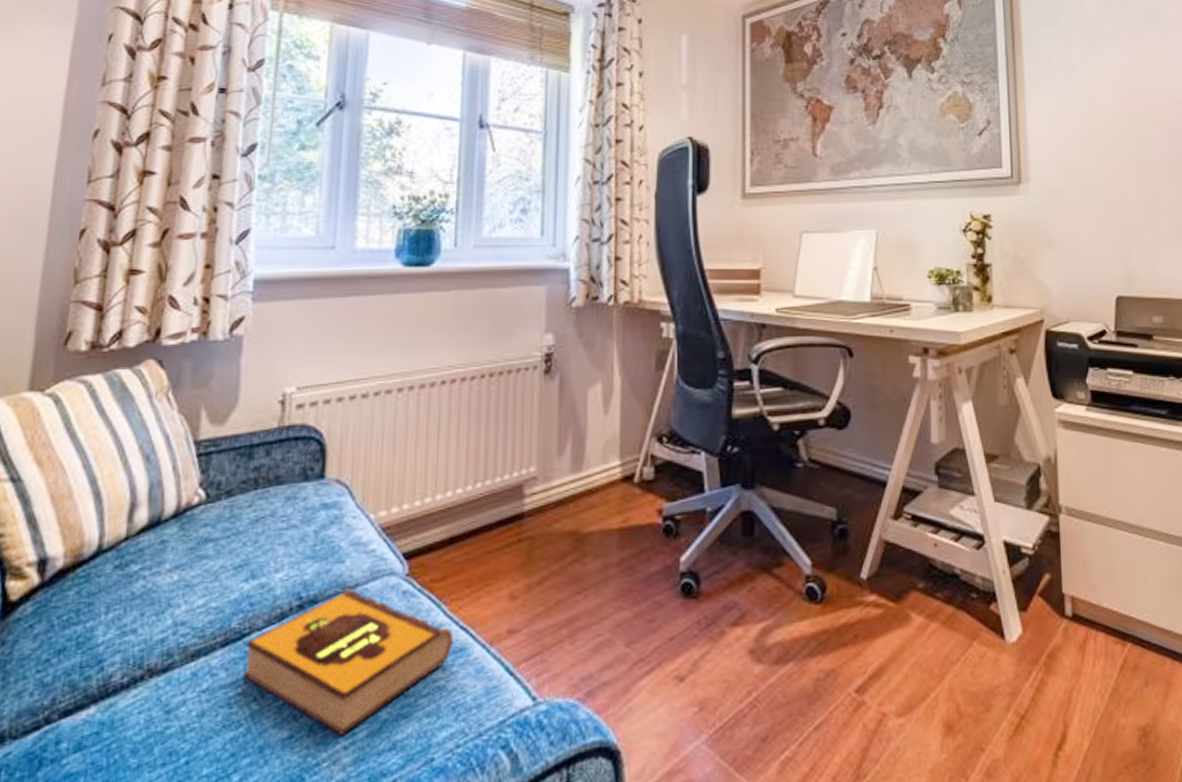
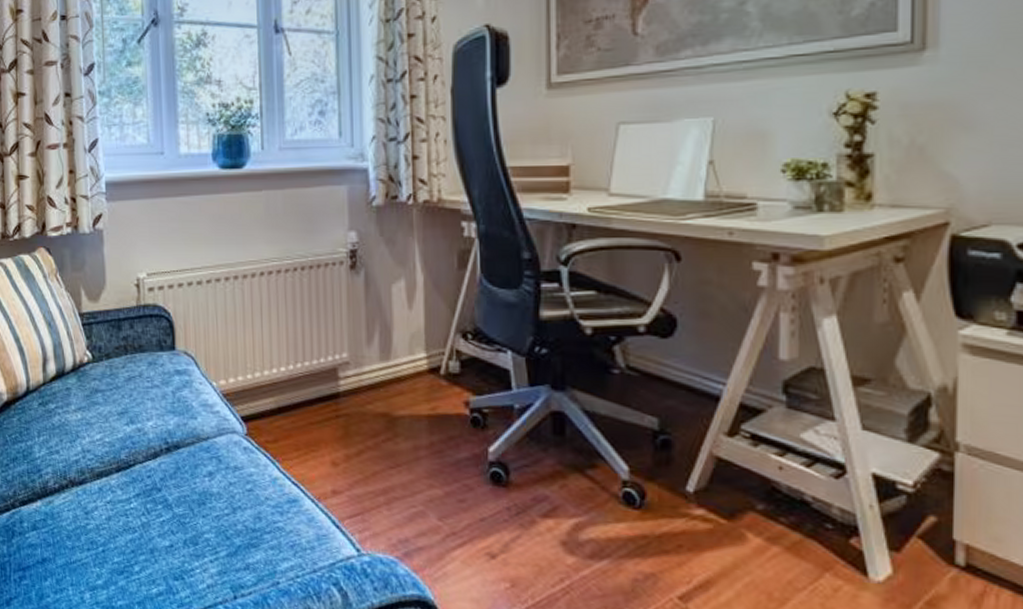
hardback book: present [243,589,453,735] -> none [131,440,287,552]

